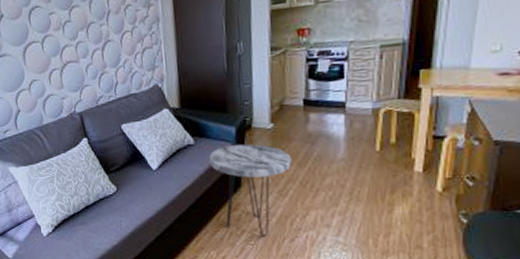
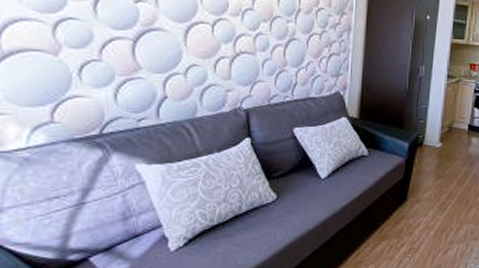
side table: present [209,144,292,237] -> none [380,159,453,250]

